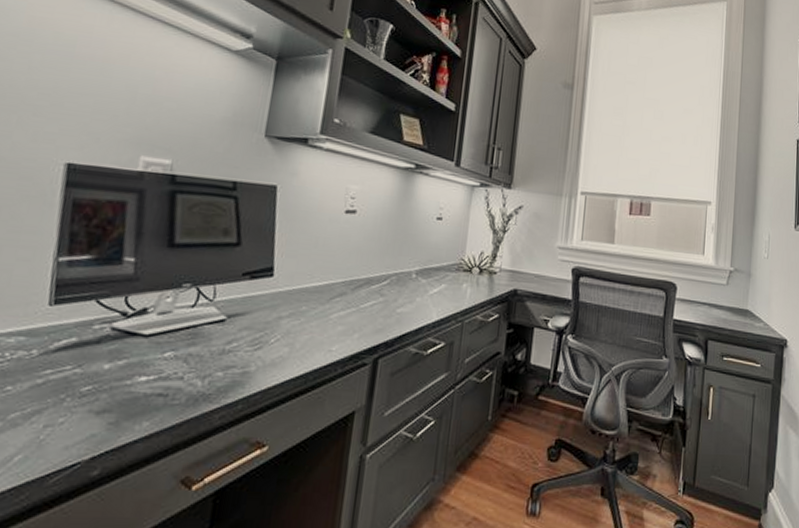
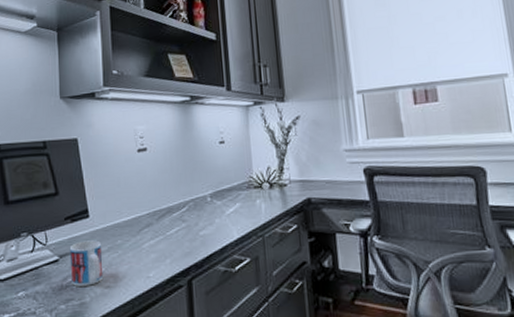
mug: none [236,302,282,353] -> present [69,240,102,286]

